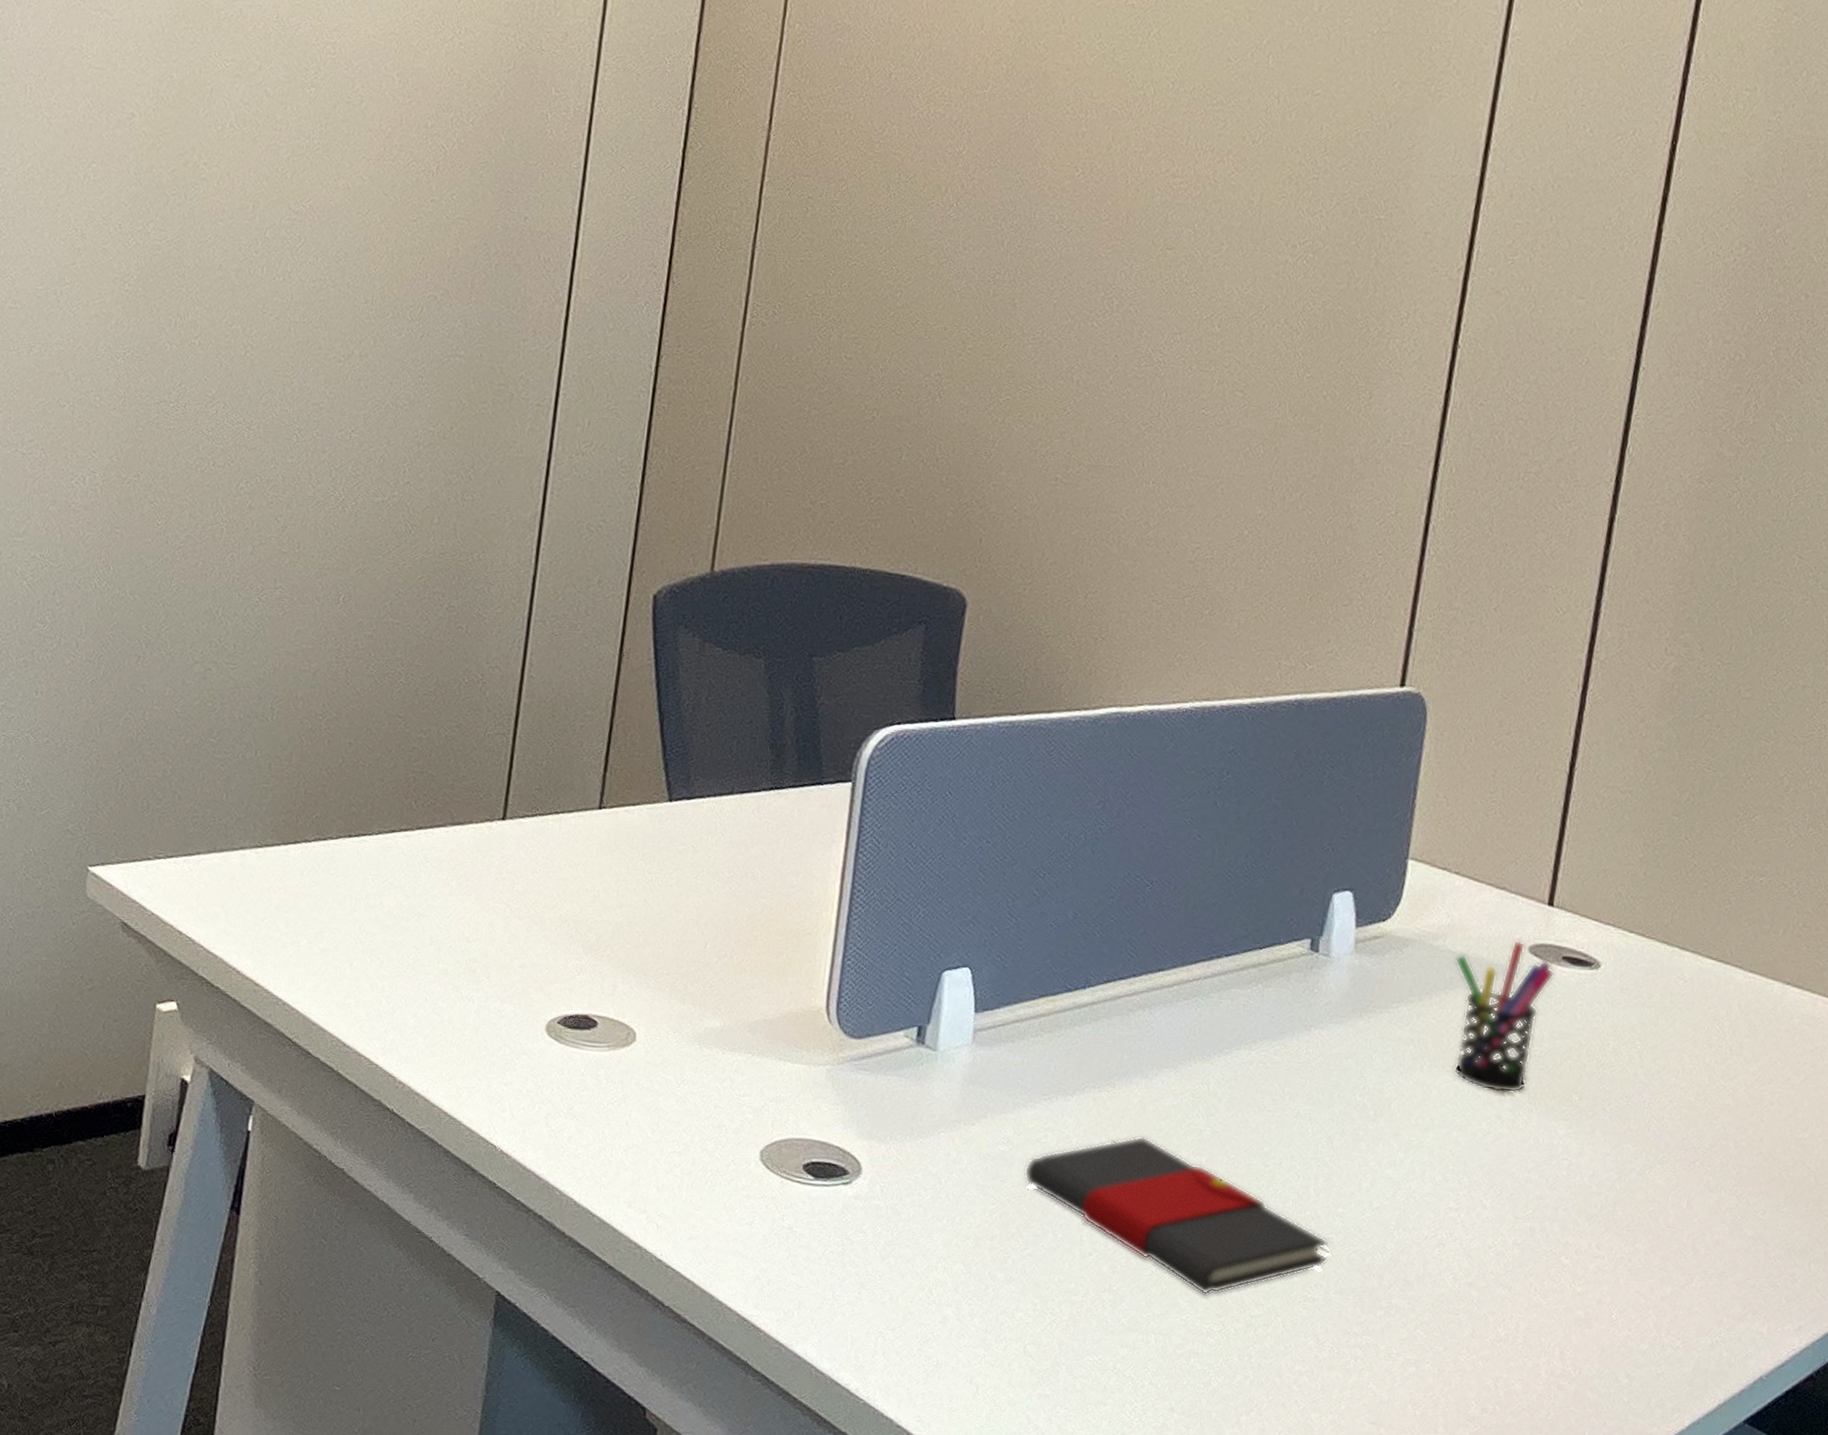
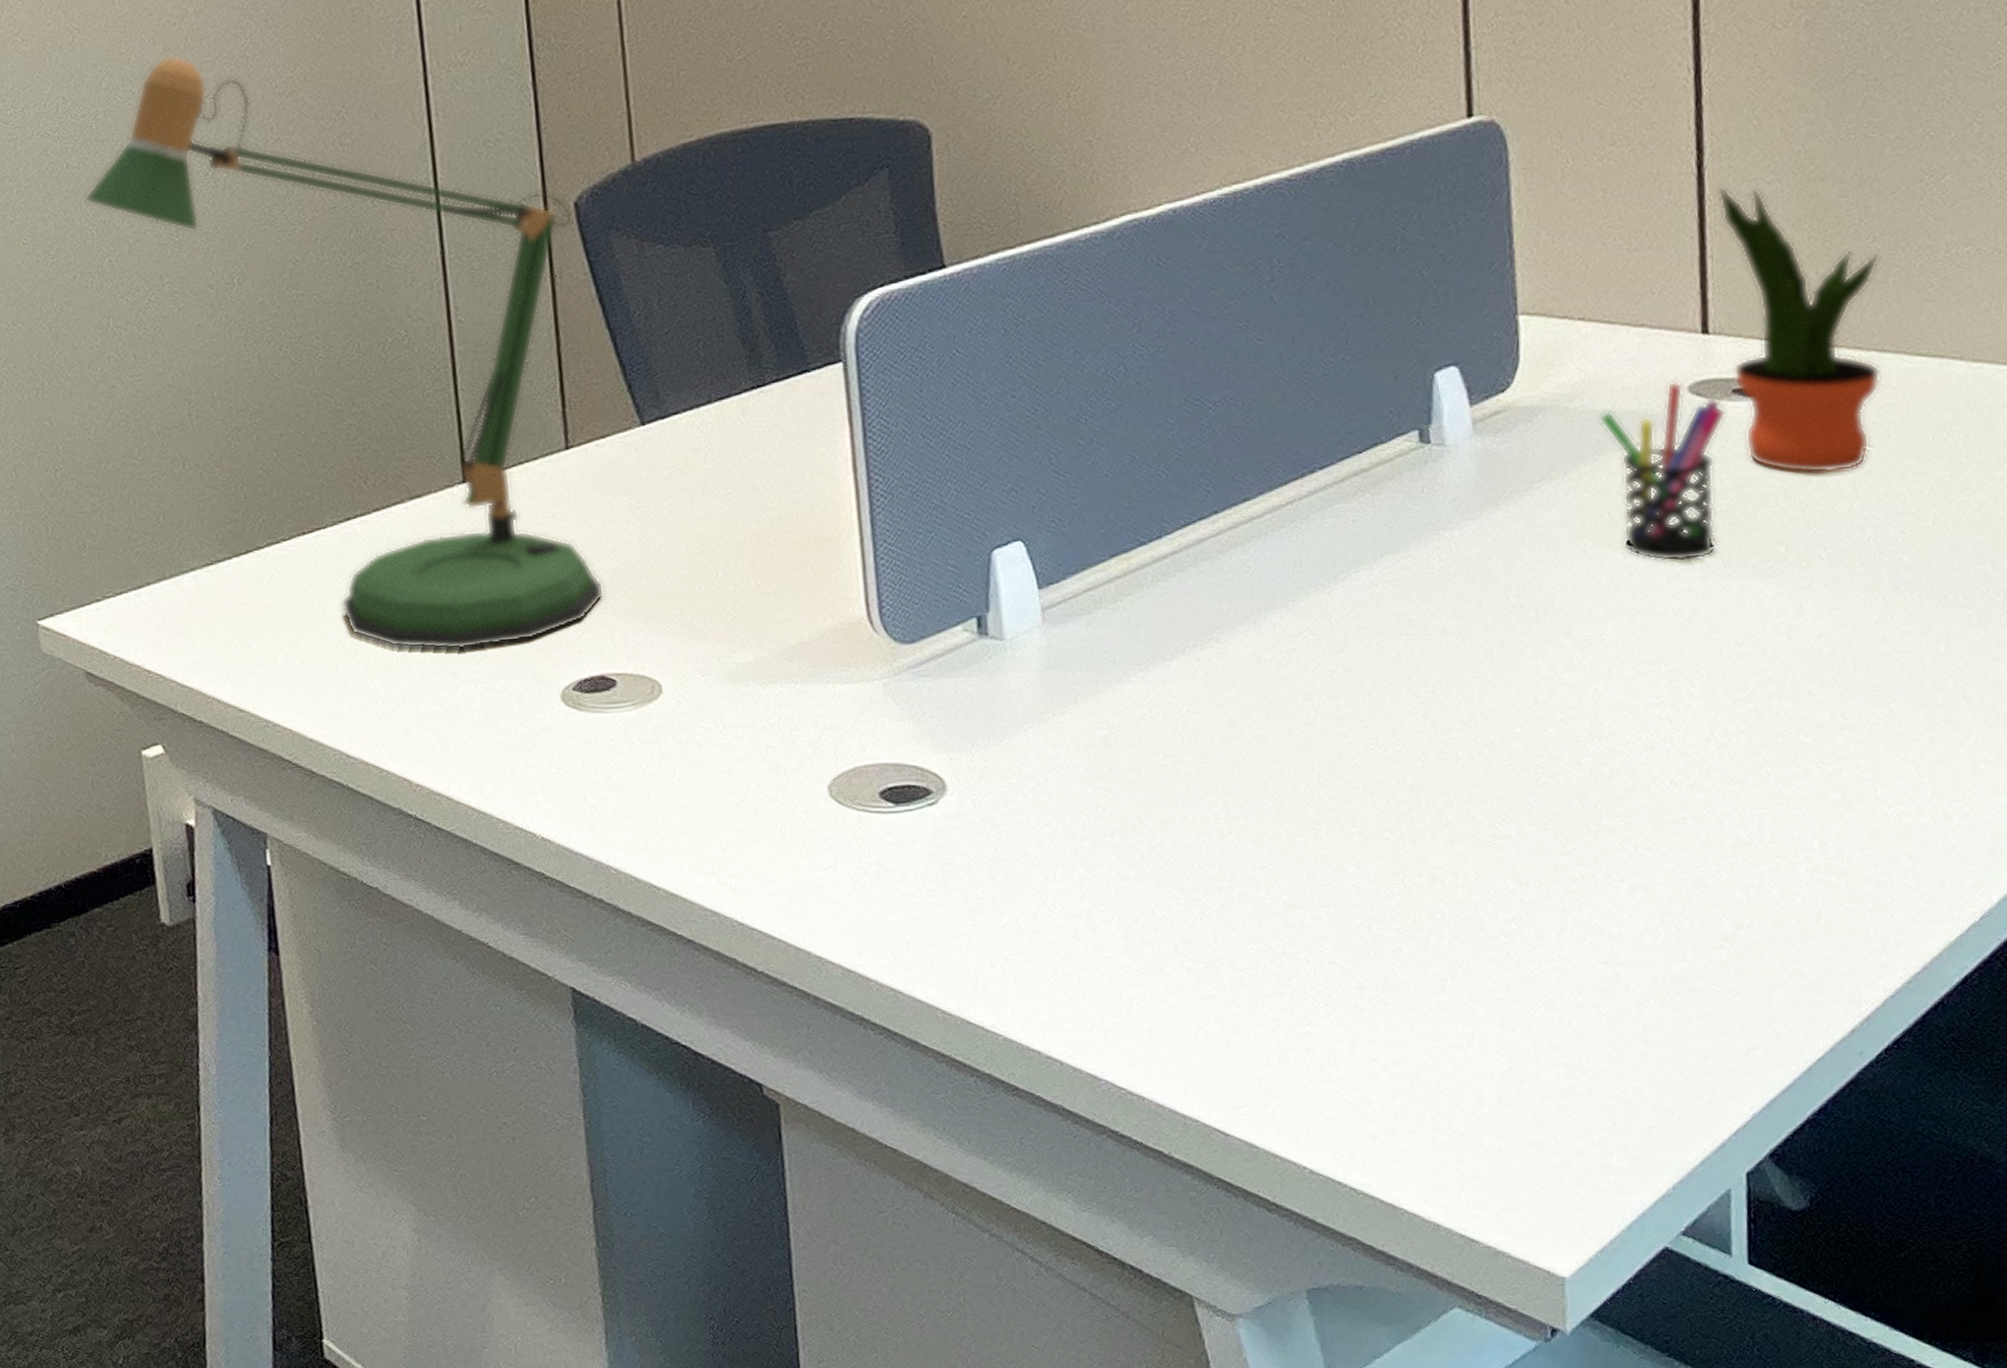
desk lamp: none [222,387,650,972] -> present [84,55,605,650]
book: present [1024,1136,1329,1296] -> none [1133,690,1512,854]
potted plant: none [1564,788,1694,1043] -> present [1718,187,1881,474]

